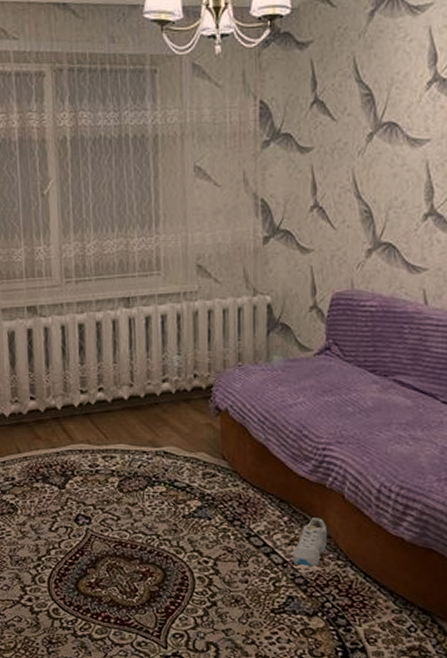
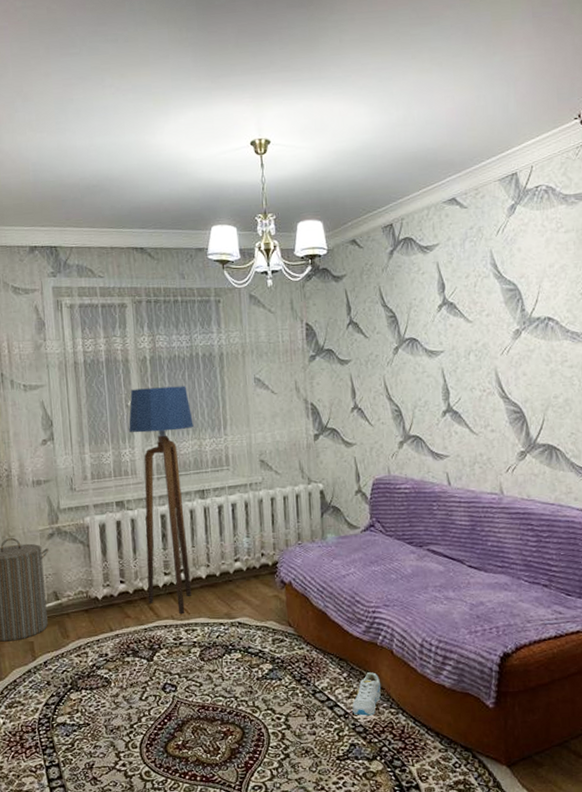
floor lamp: none [44,173,120,438] -> present [129,386,194,614]

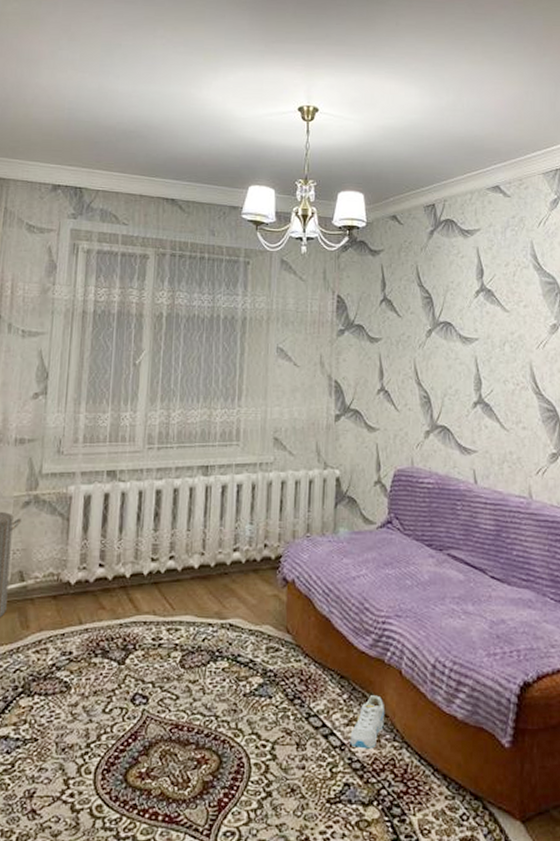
floor lamp: present [129,386,194,614] -> none [128,347,206,608]

